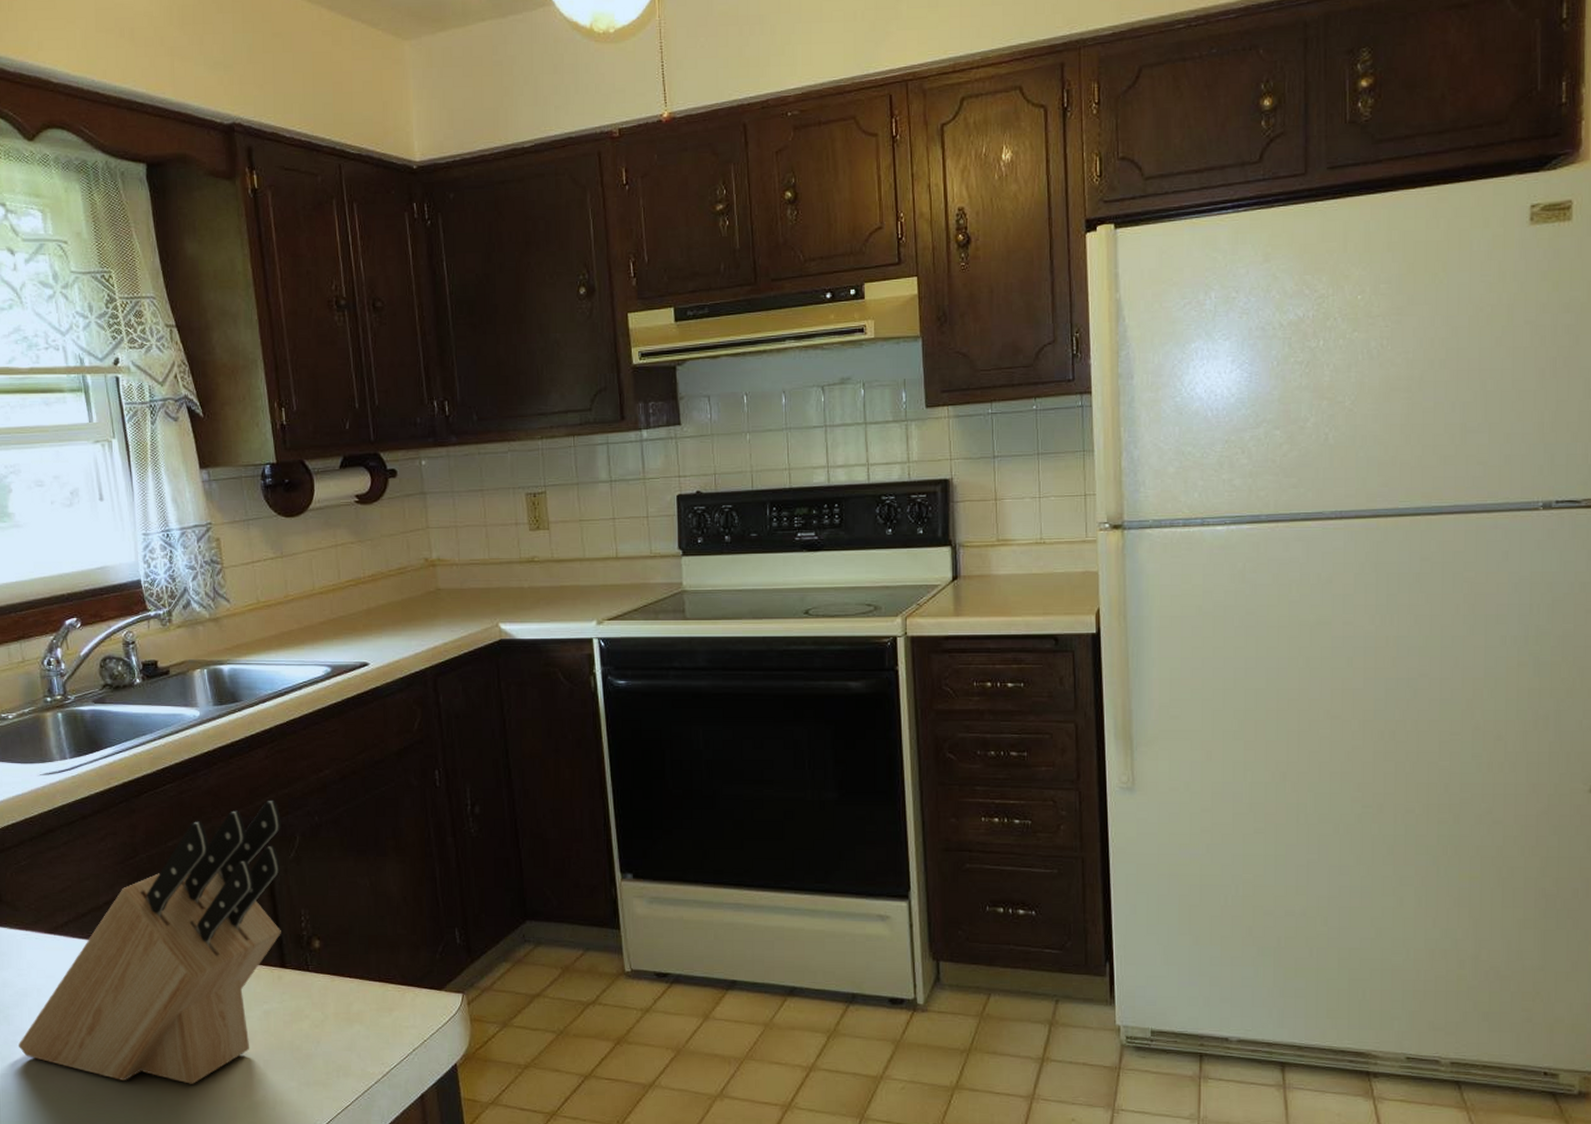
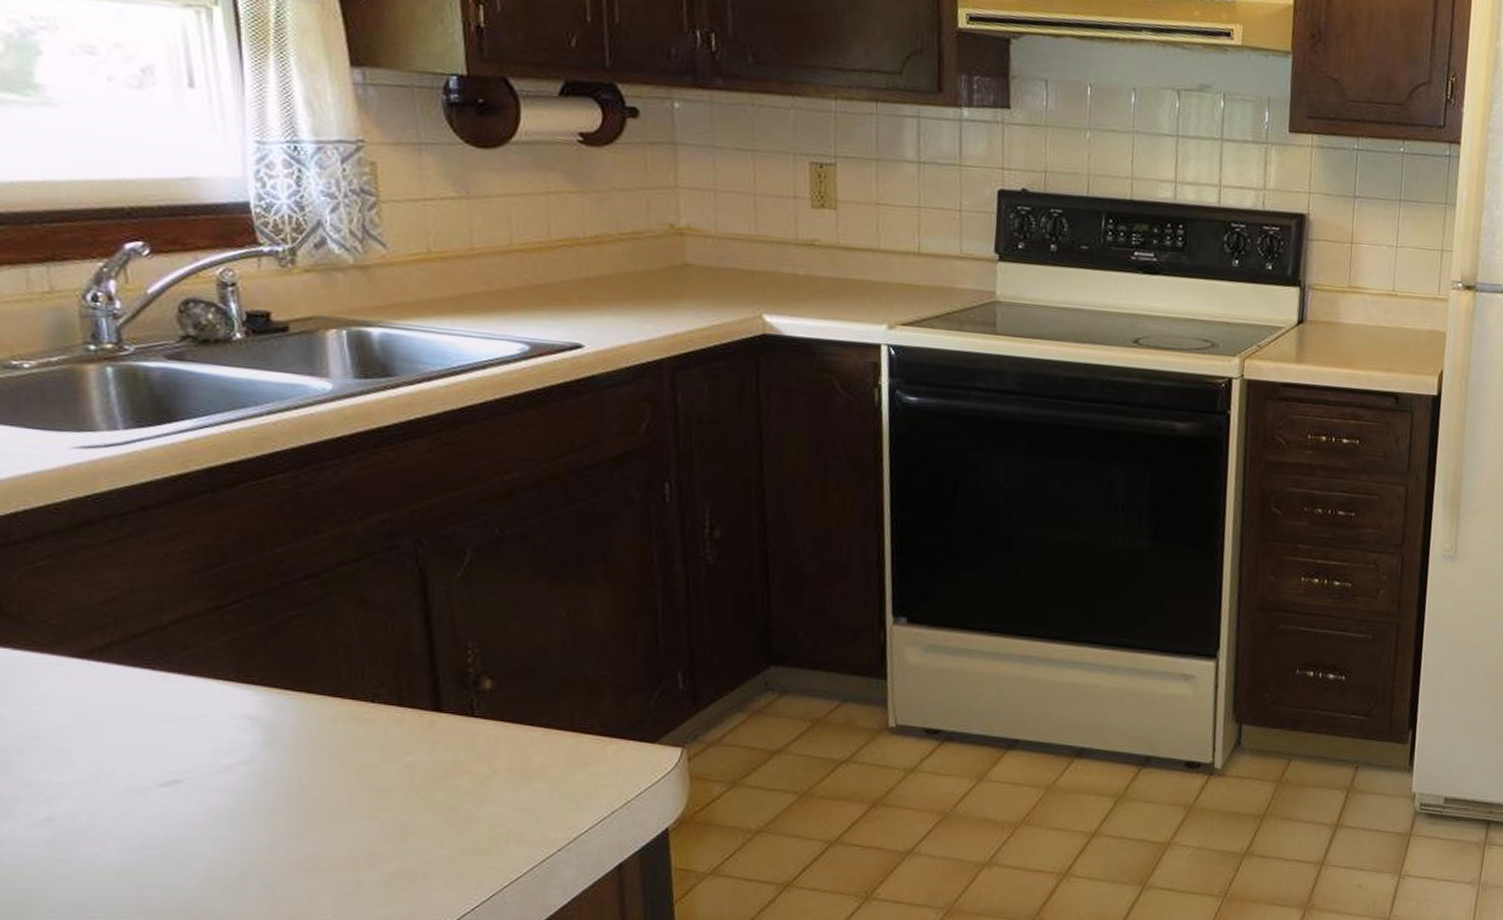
knife block: present [19,800,281,1084] -> none [23,503,446,853]

